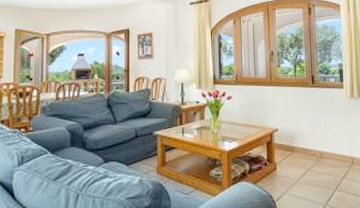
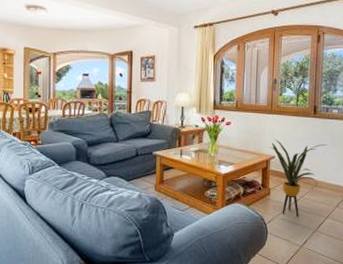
house plant: none [271,111,329,191] -> present [268,139,328,216]

